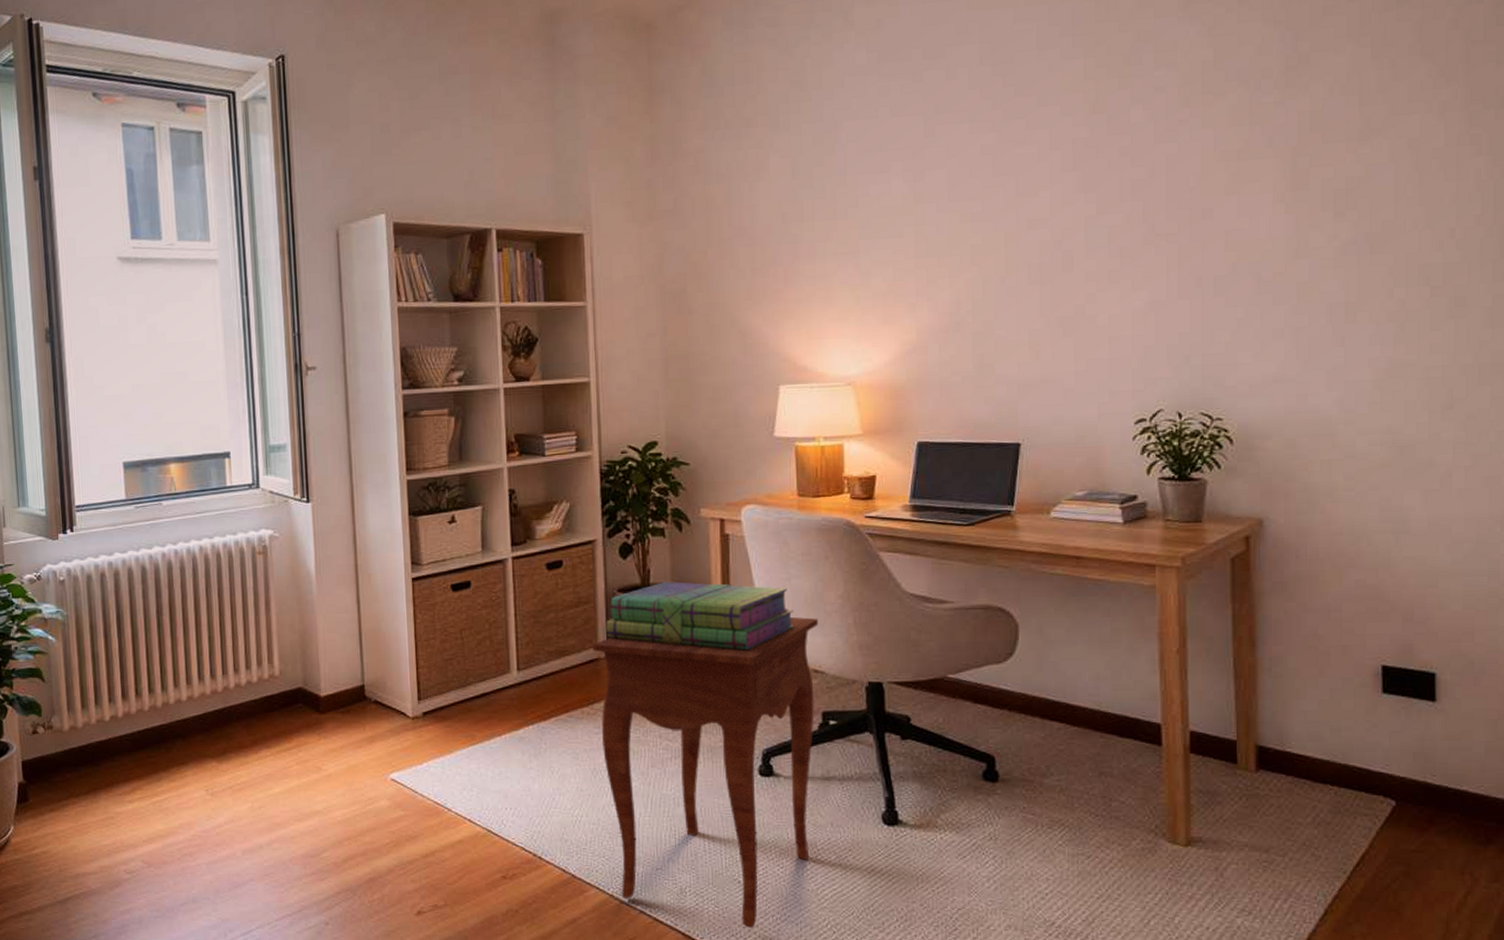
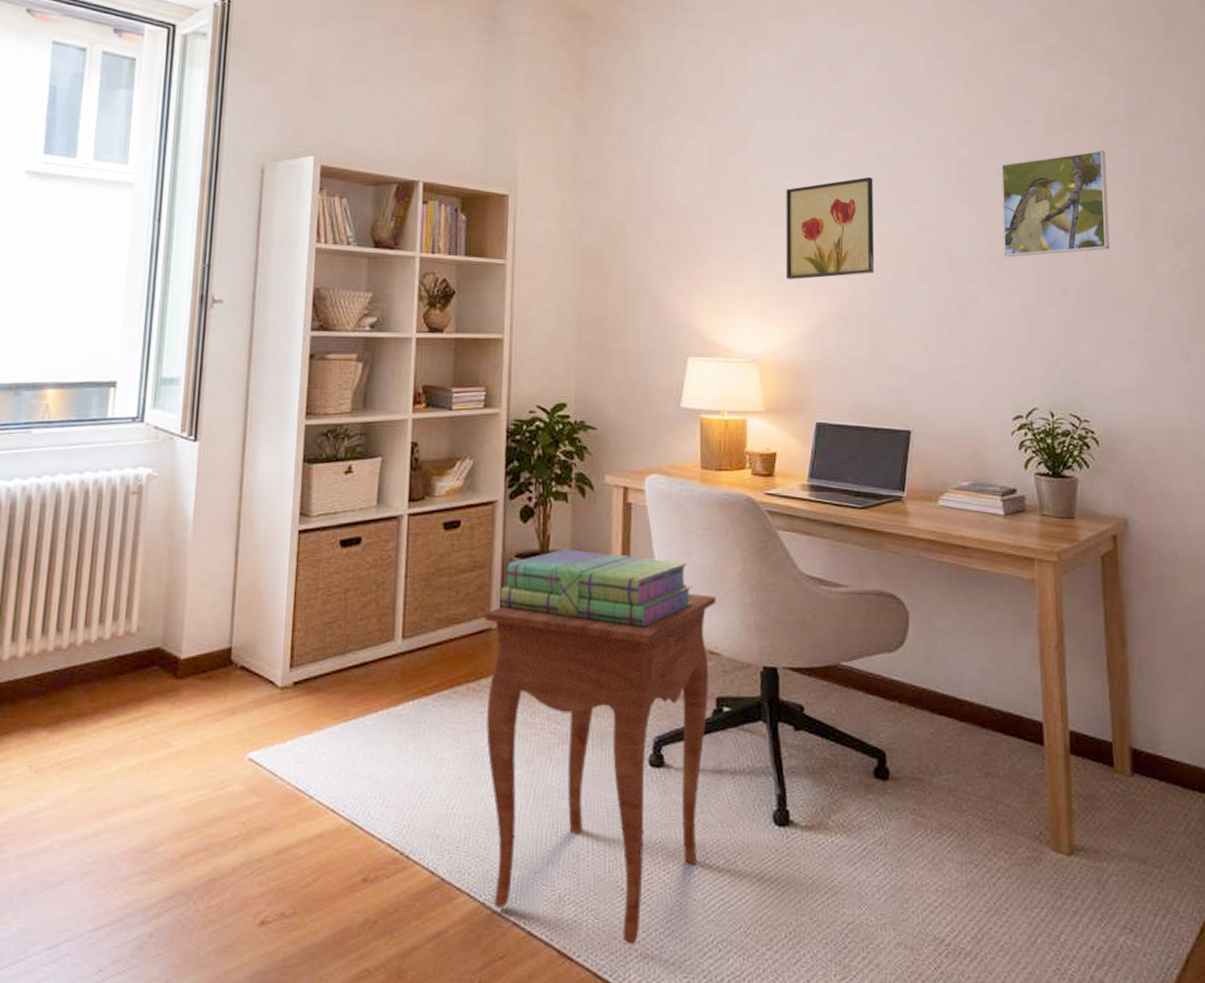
wall art: none [879,173,978,295] -> present [786,176,874,279]
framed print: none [1126,112,1254,248] -> present [1001,149,1109,257]

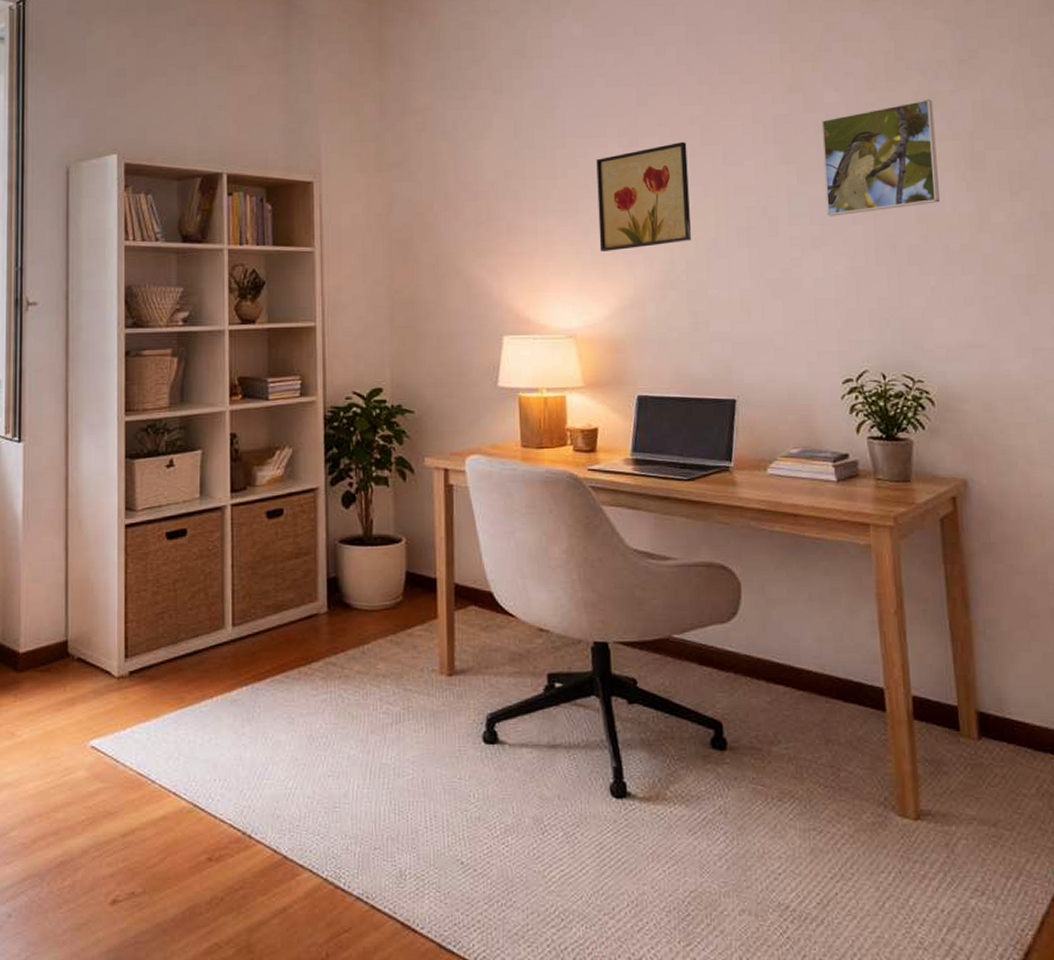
side table: present [484,594,717,946] -> none [312,572,543,917]
stack of books: present [500,549,692,627] -> none [326,533,518,607]

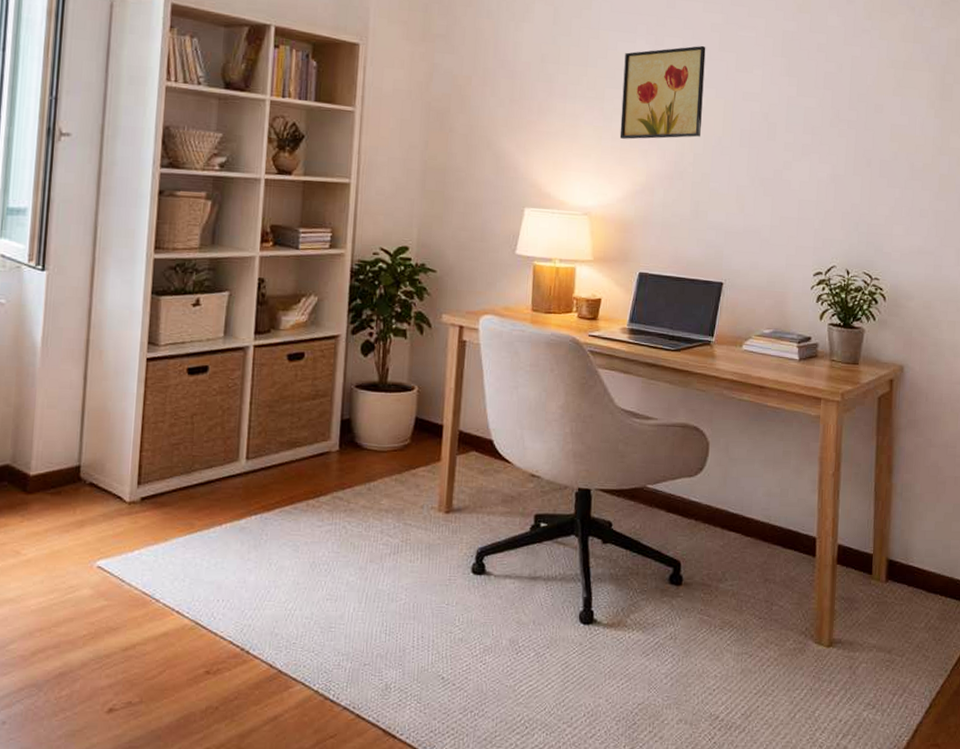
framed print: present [821,98,940,216] -> none [818,32,917,128]

